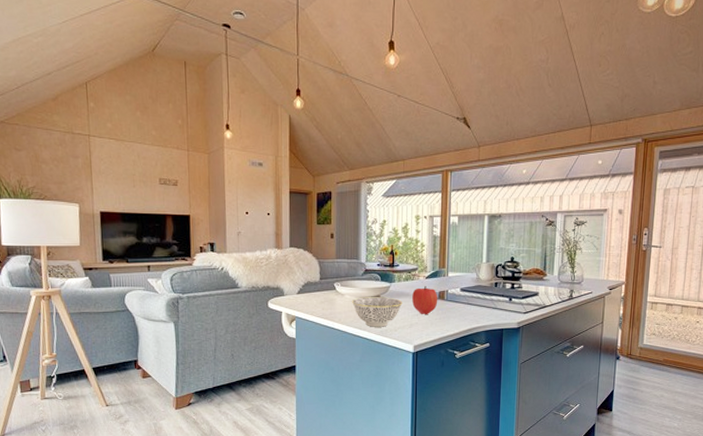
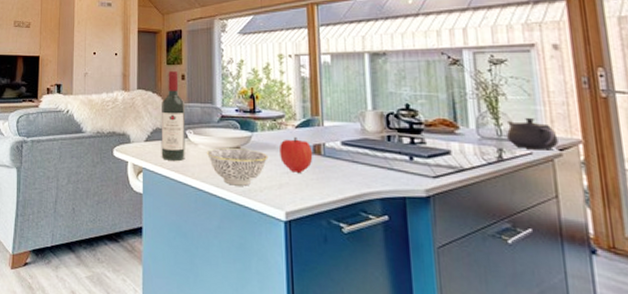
wine bottle: none [311,231,334,309] -> present [160,71,186,161]
teapot: none [578,266,610,290] -> present [507,117,559,150]

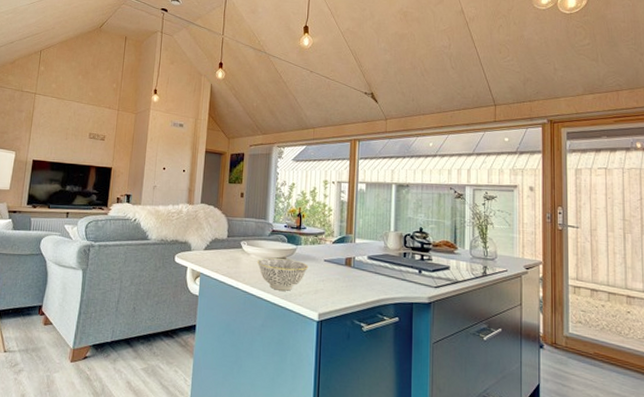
wine bottle: present [160,71,186,161] -> none [217,189,242,268]
fruit: present [280,136,313,173] -> none [318,250,345,281]
teapot: present [507,117,559,150] -> none [491,242,526,269]

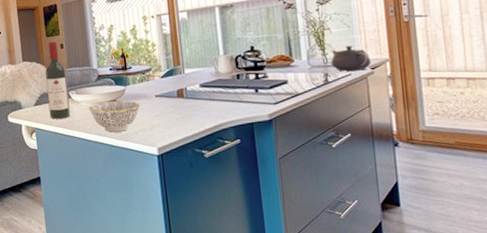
wine bottle: none [217,189,242,268] -> present [44,42,71,119]
teapot: none [491,242,526,269] -> present [331,45,371,71]

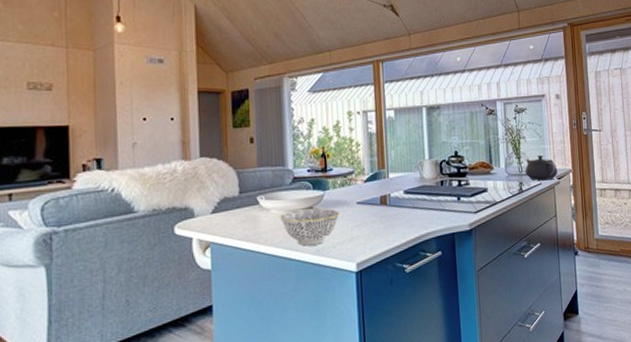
wine bottle: present [44,42,71,119] -> none [227,134,257,231]

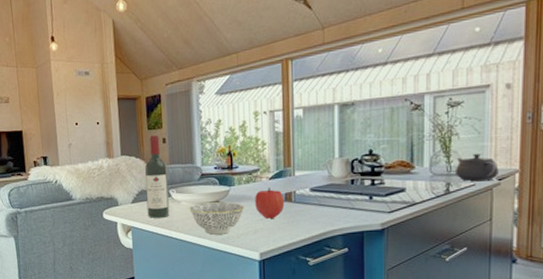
wine bottle: none [227,134,257,231] -> present [144,135,170,218]
fruit: none [350,190,380,225] -> present [255,187,285,219]

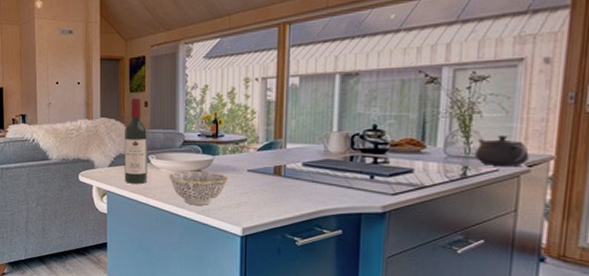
fruit: present [255,187,285,219] -> none [240,158,273,192]

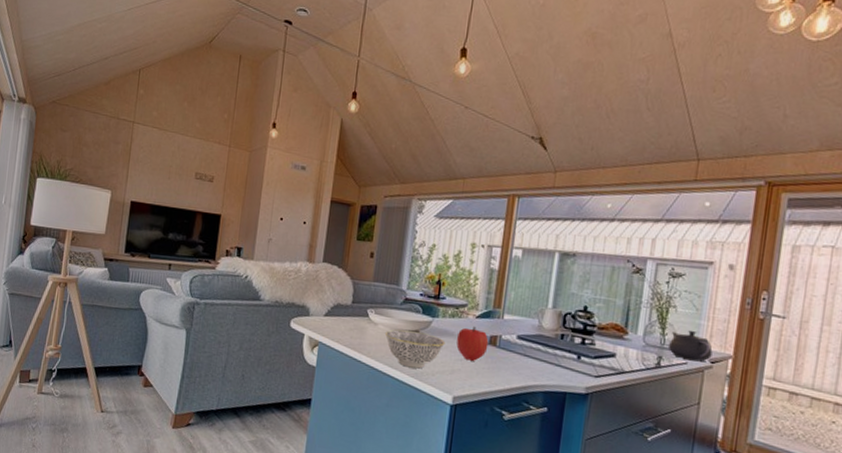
wine bottle: present [123,98,149,184] -> none [339,247,371,339]
fruit: none [240,158,273,192] -> present [456,326,489,361]

